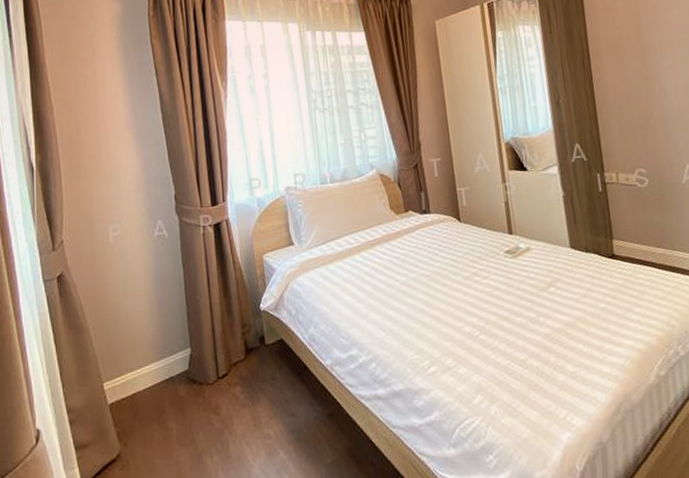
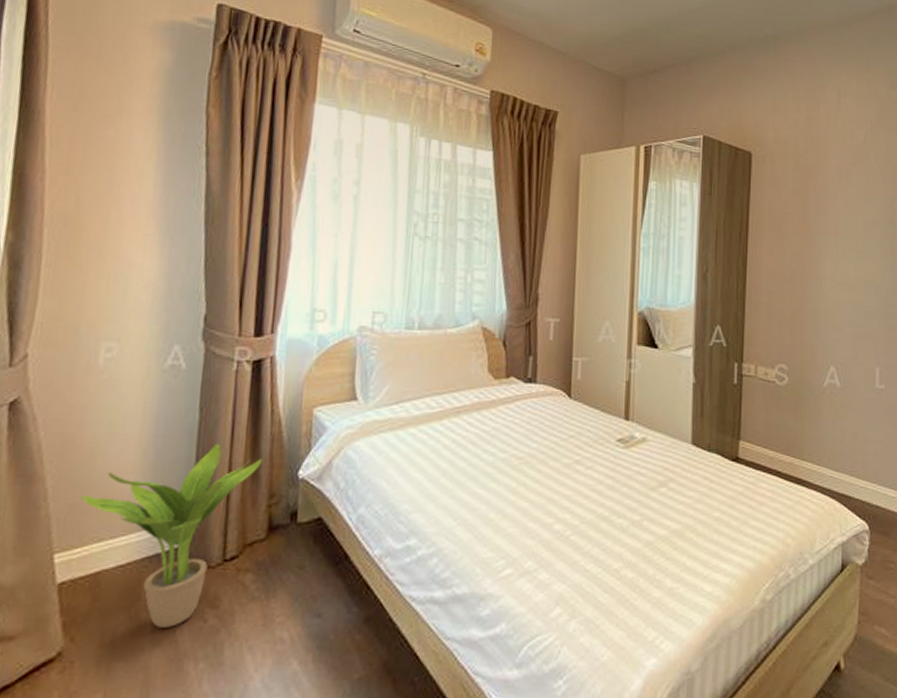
potted plant: none [113,290,233,432] -> present [80,443,263,628]

